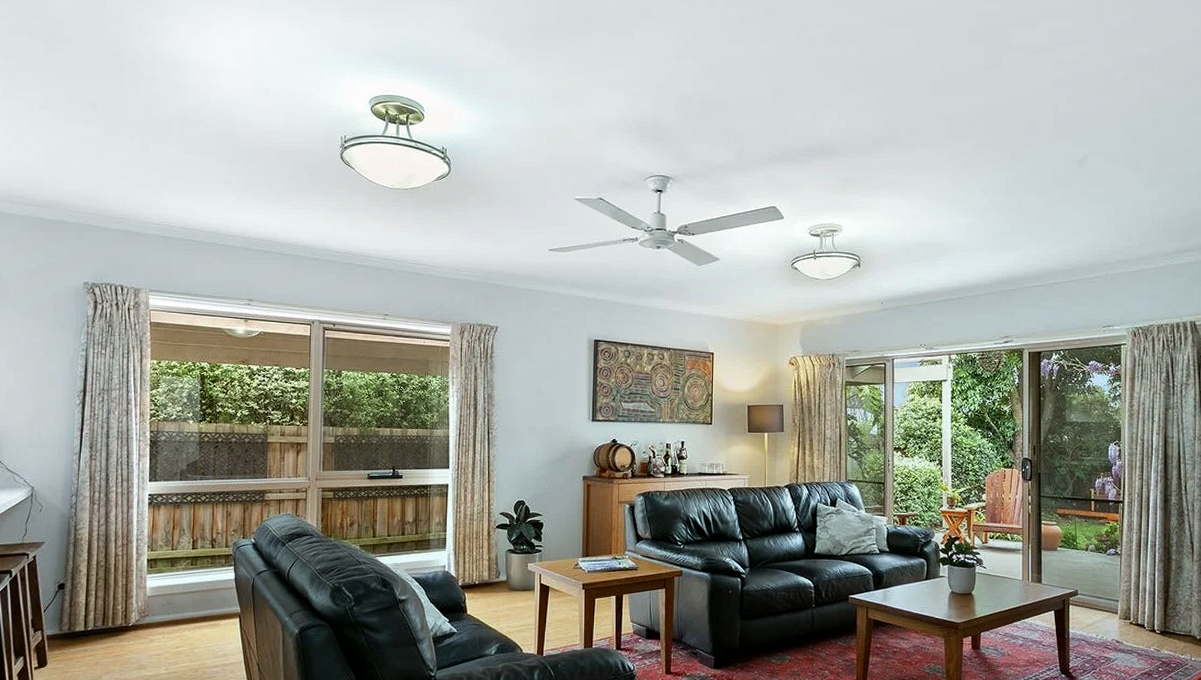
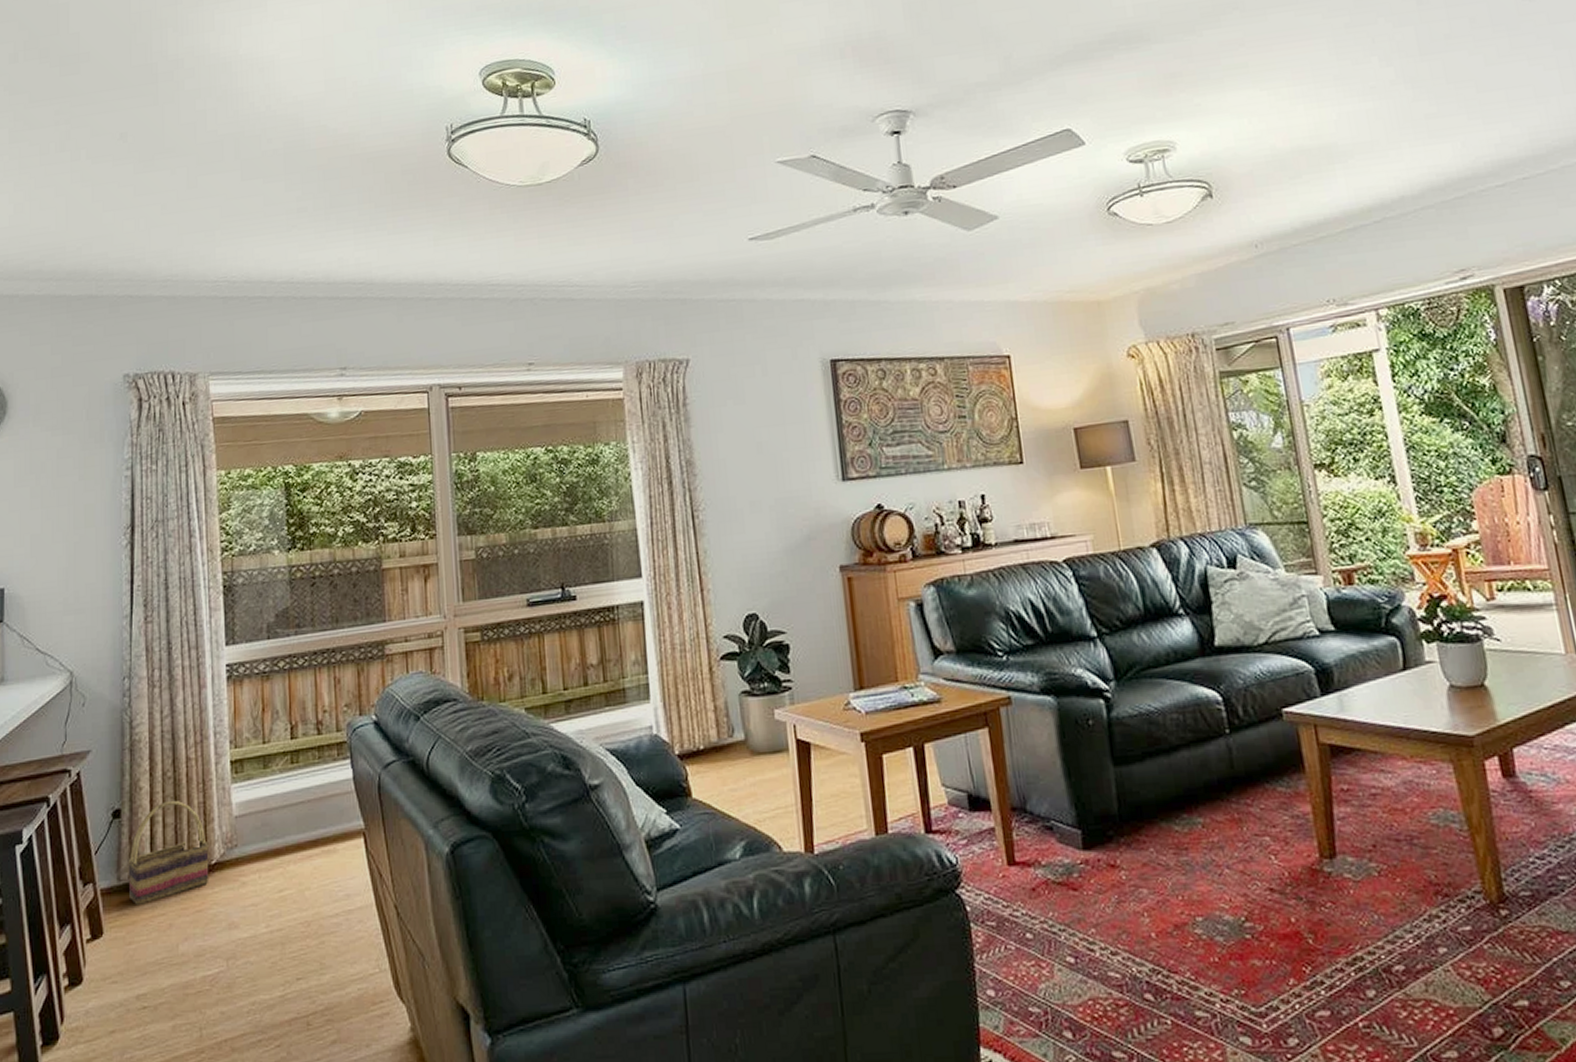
basket: none [68,581,128,648] -> present [128,800,209,905]

